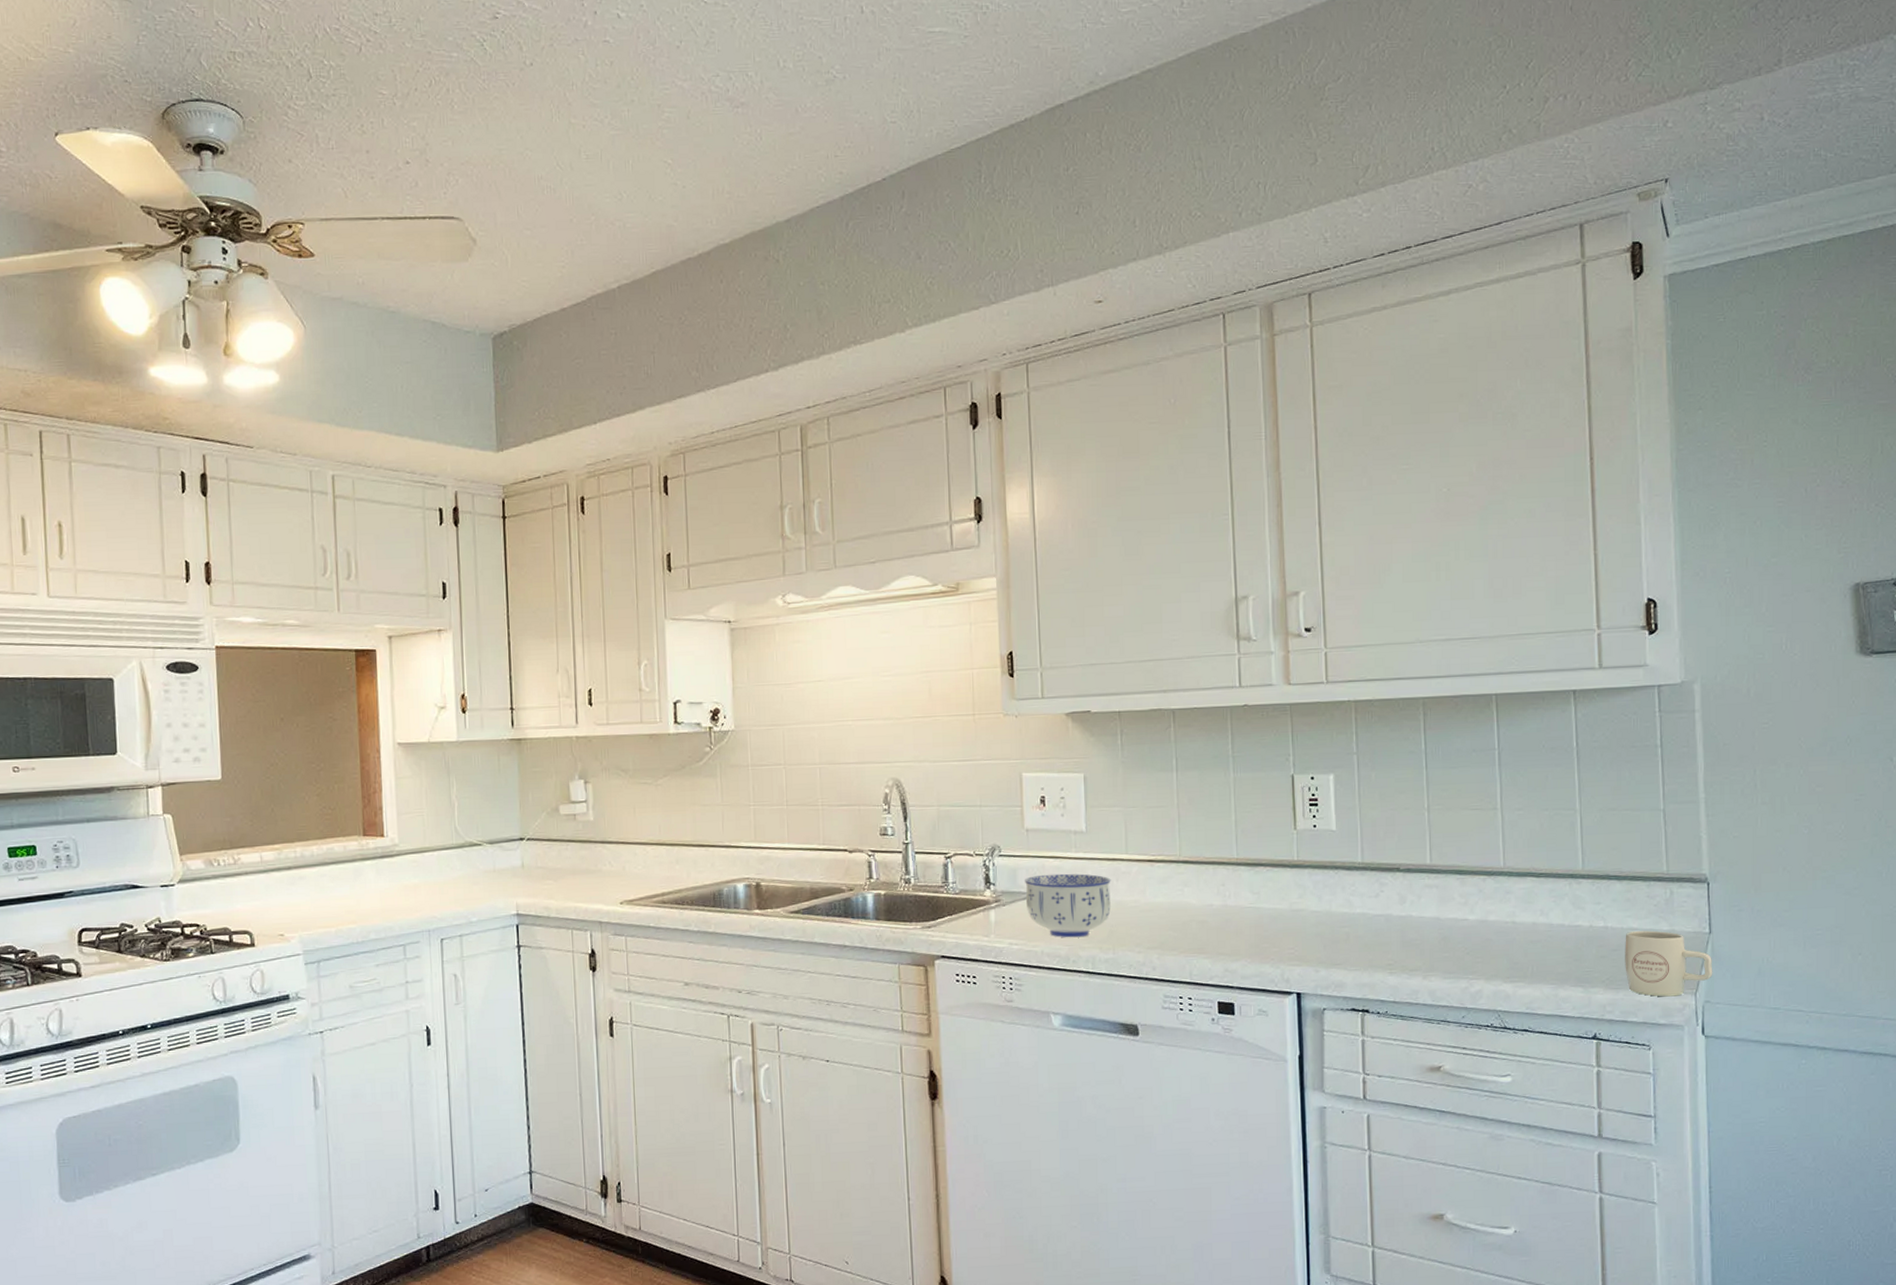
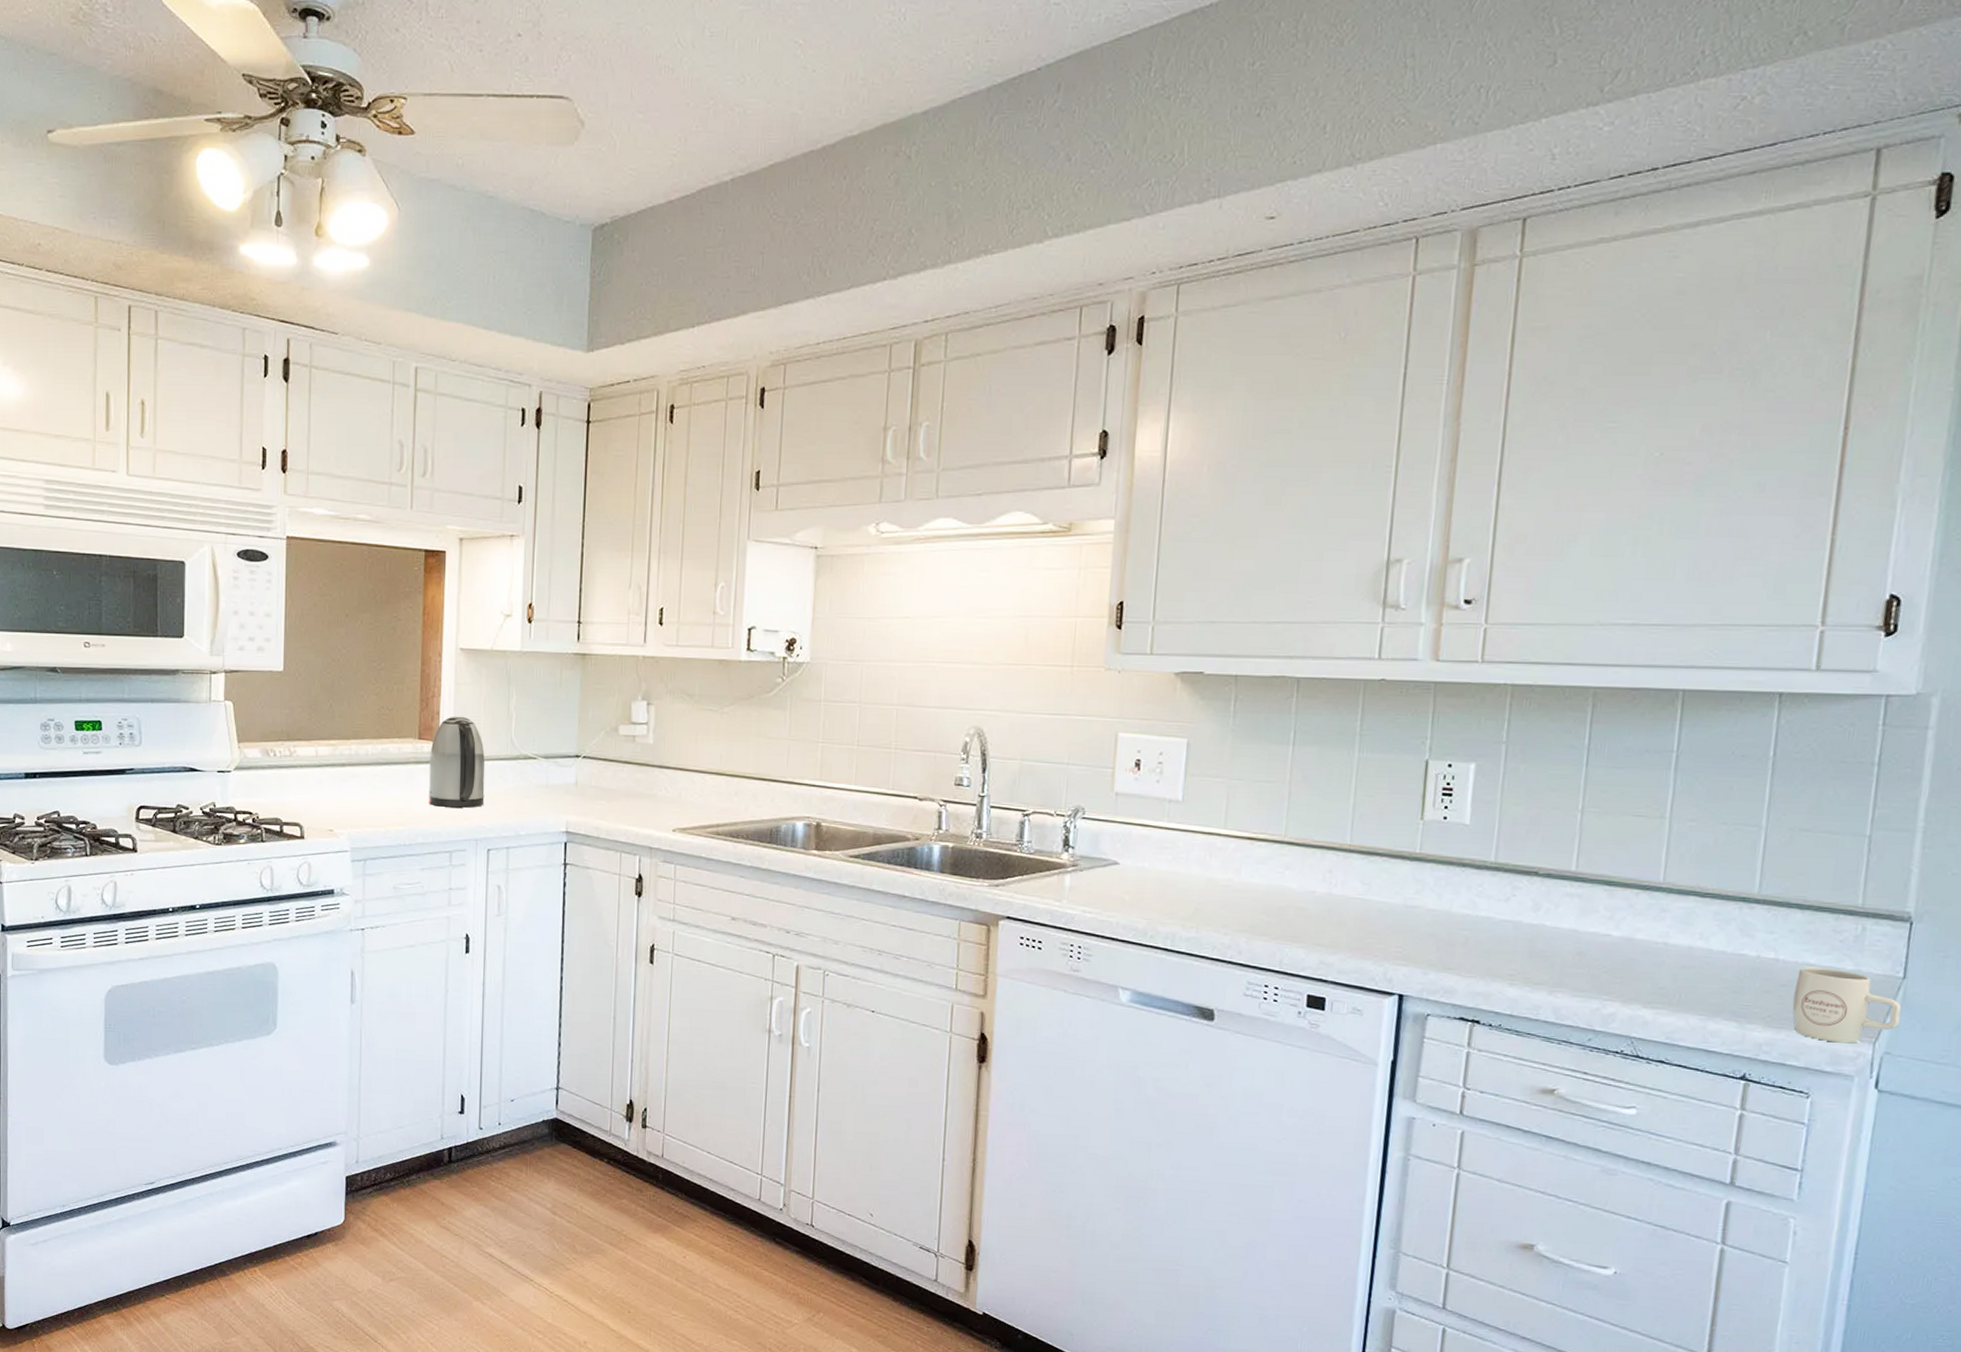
kettle: none [376,809,434,901] -> present [428,716,486,808]
bowl: present [1025,873,1112,938] -> none [1106,842,1204,912]

